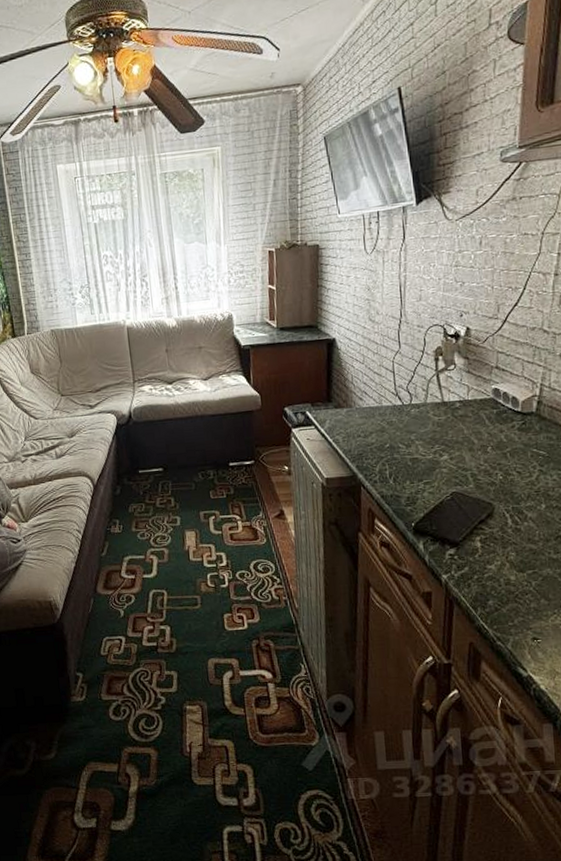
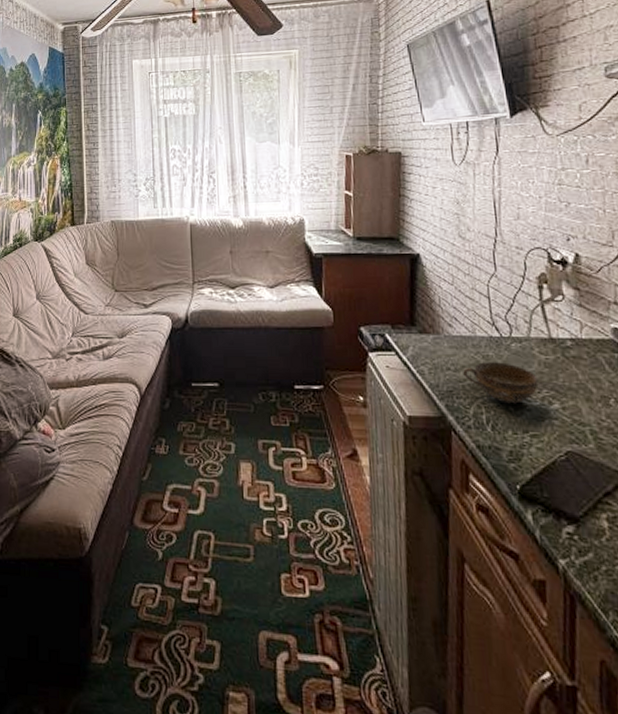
cup: none [371,426,432,460] -> present [463,362,539,404]

